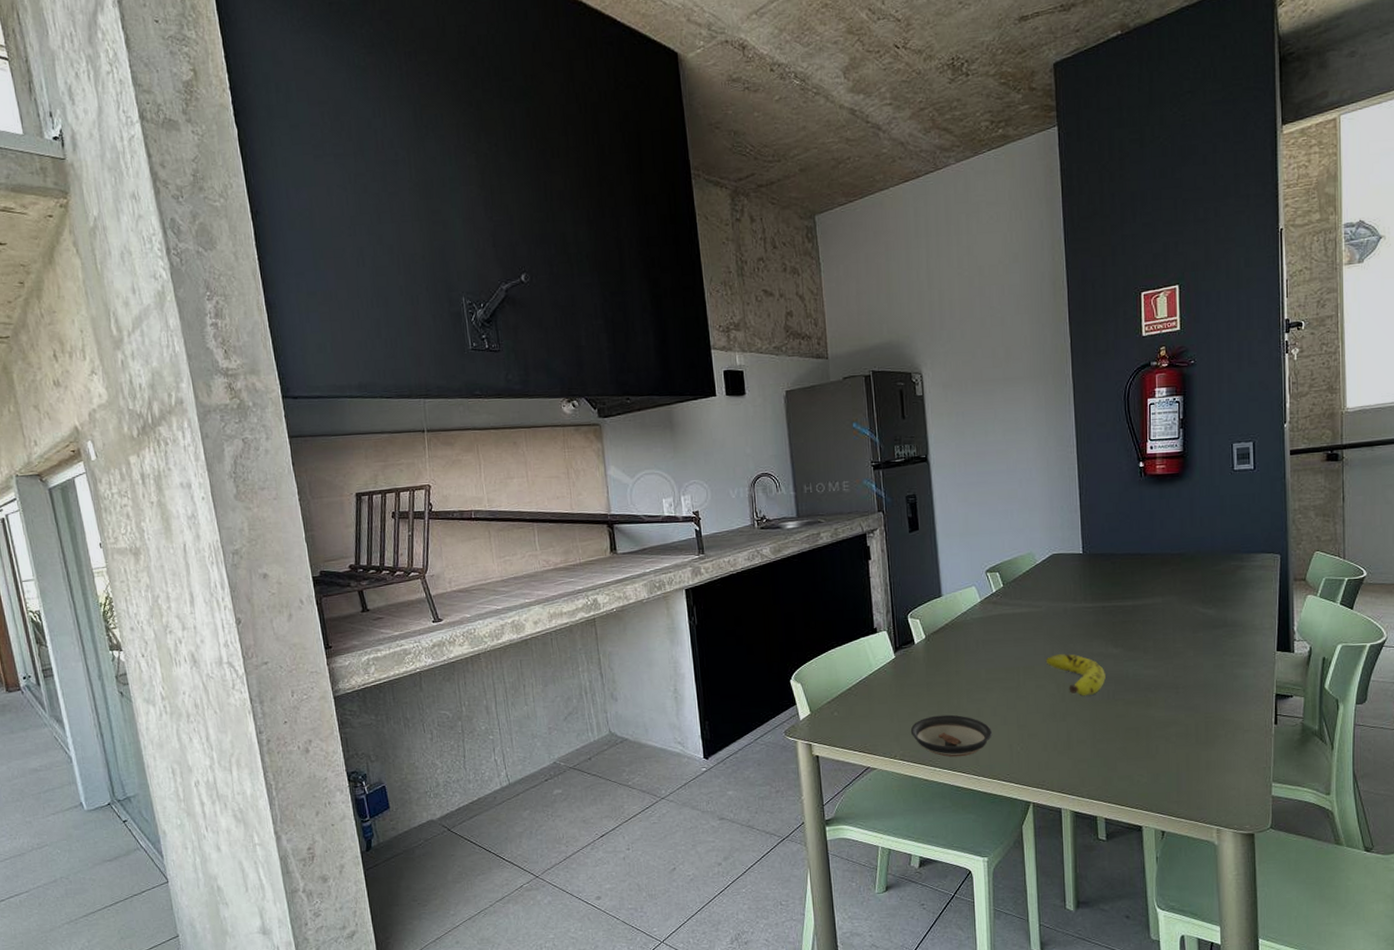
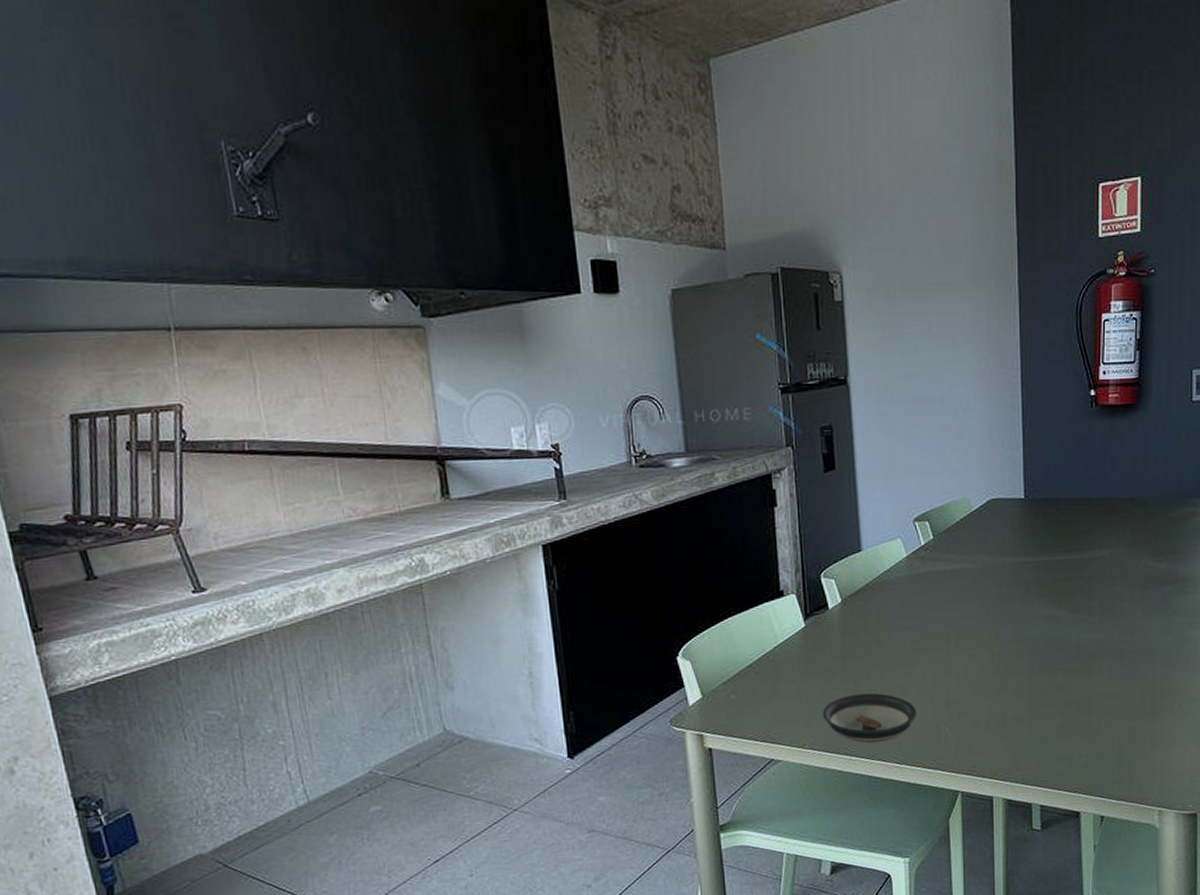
fruit: present [1045,654,1106,696] -> none [979,617,1046,667]

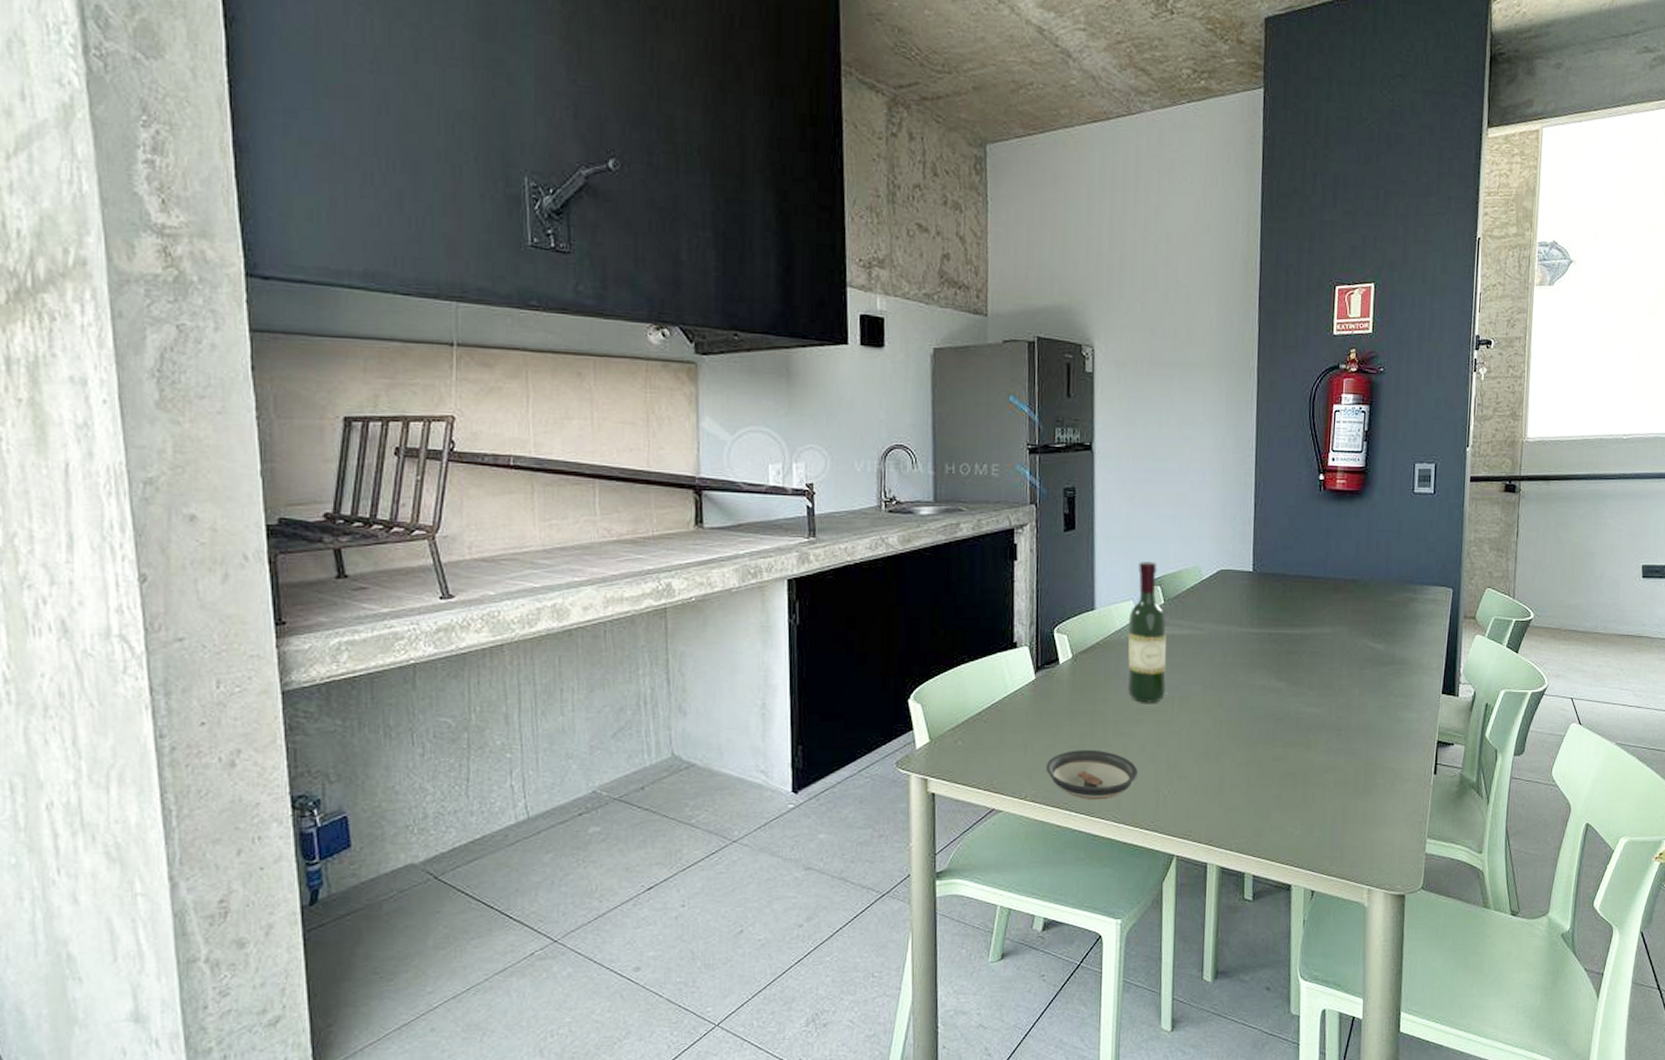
wine bottle: none [897,496,940,642] -> present [1127,561,1167,703]

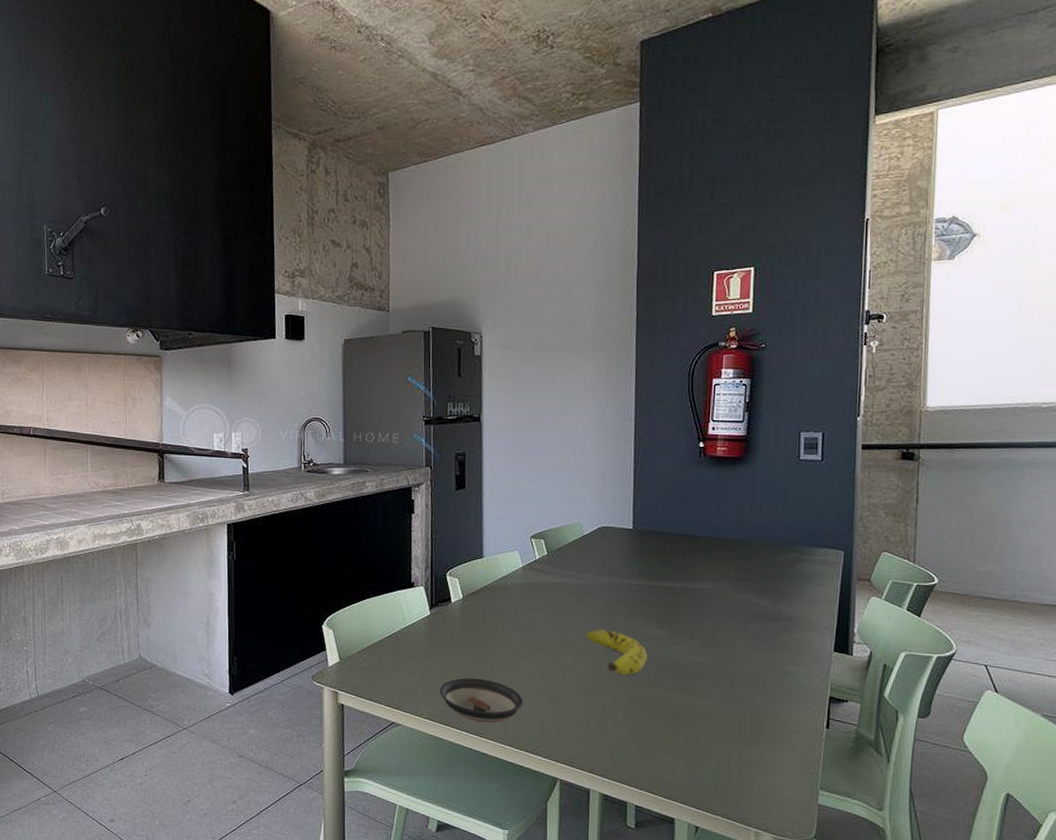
wine bottle: present [1127,561,1167,703] -> none [513,517,550,642]
fruit: none [1203,685,1266,735] -> present [585,629,647,676]

